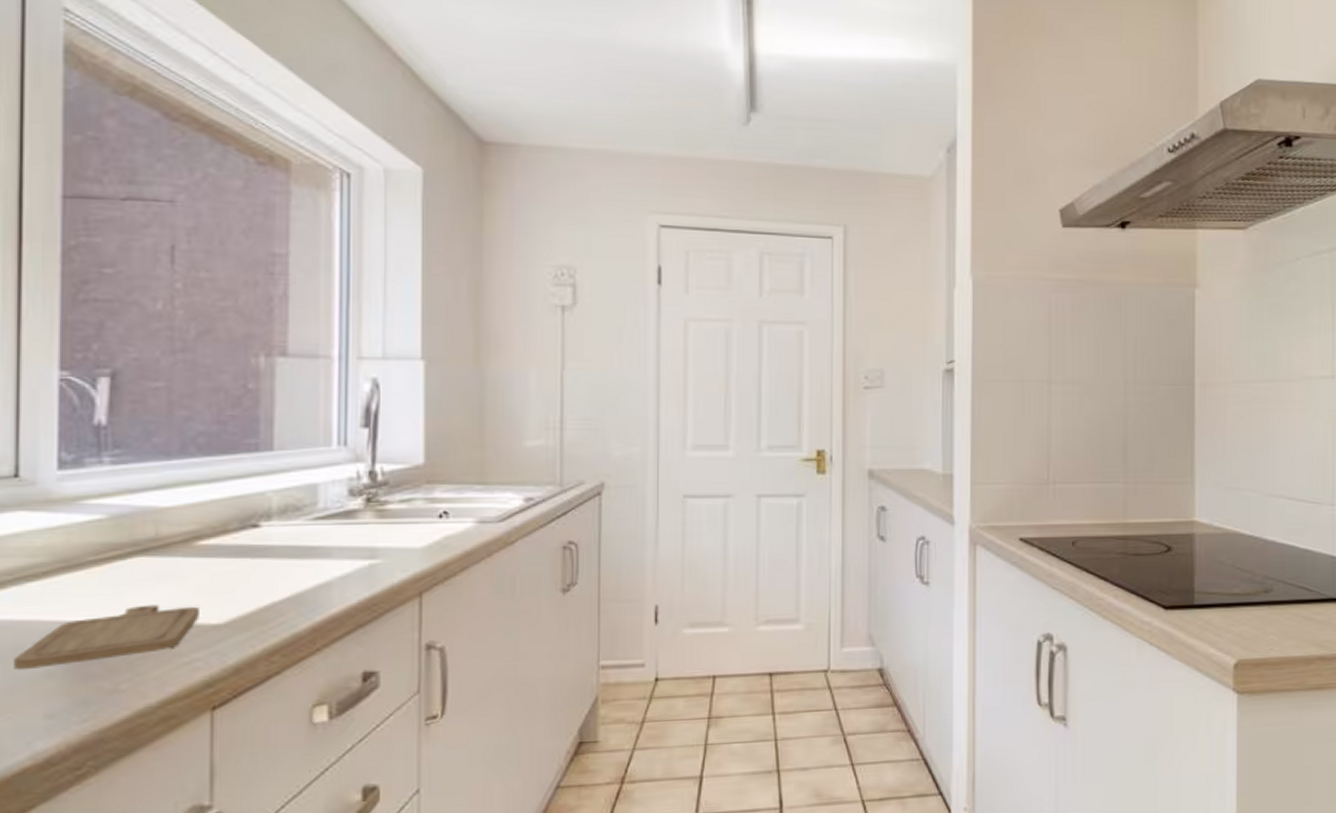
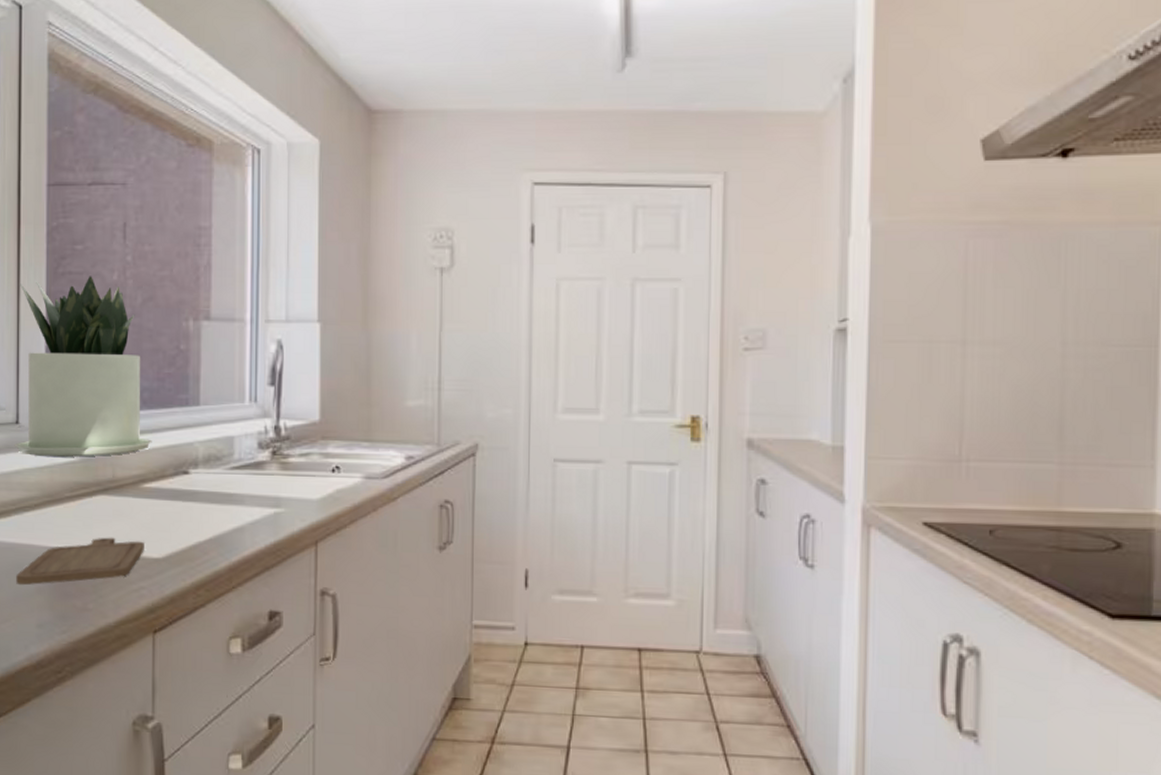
planter: none [11,304,210,515] -> present [14,276,152,457]

